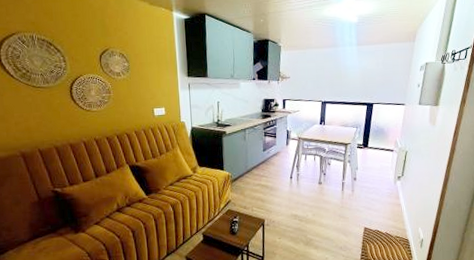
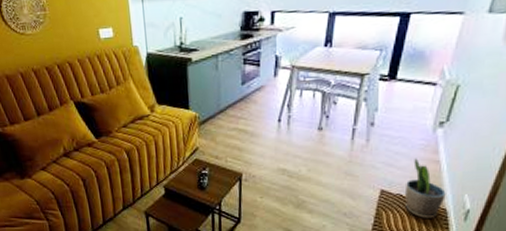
potted plant: none [381,203,407,247] -> present [405,158,446,218]

